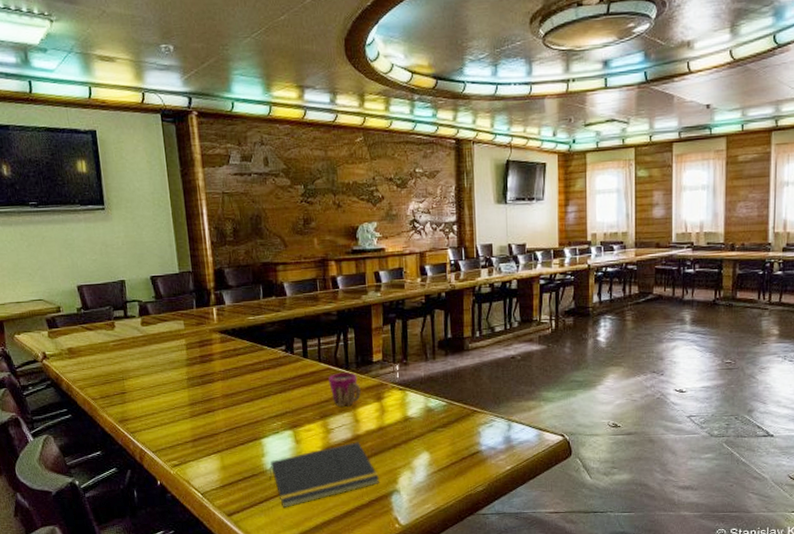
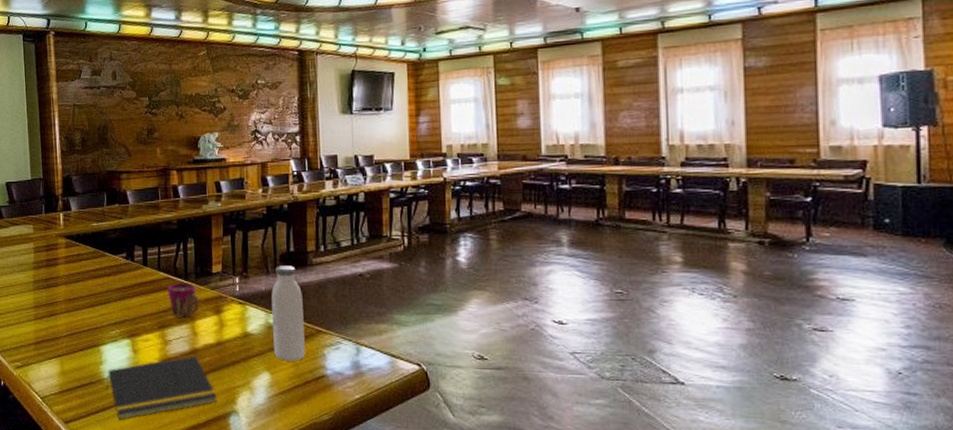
water bottle: none [430,351,462,441] -> present [271,266,305,361]

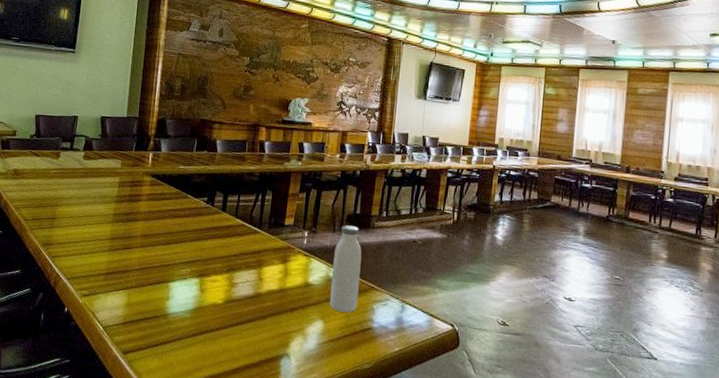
notepad: present [106,356,218,421] -> none [169,299,273,355]
cup: present [167,283,200,318] -> none [241,230,269,264]

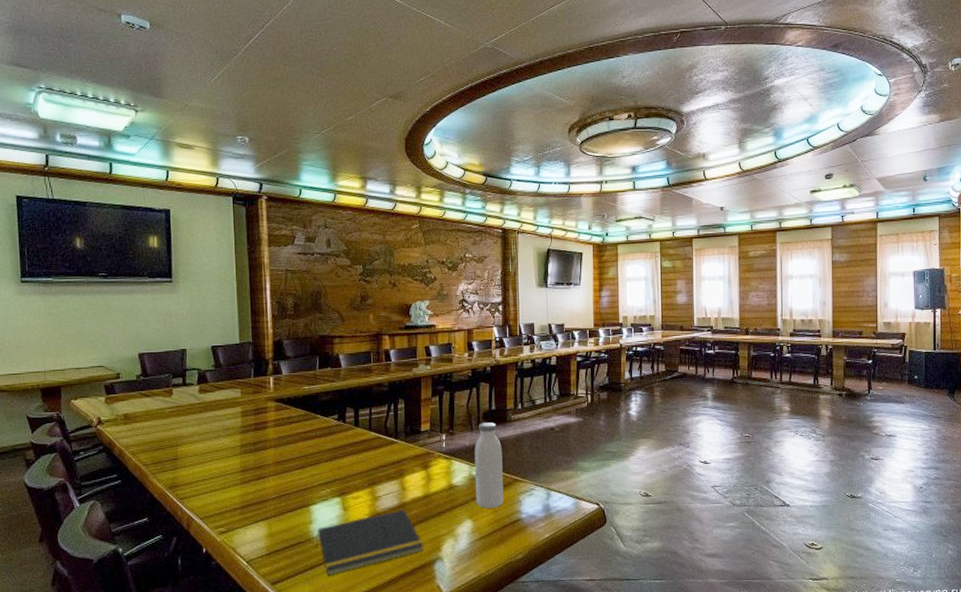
notepad: none [169,299,273,355] -> present [316,509,424,577]

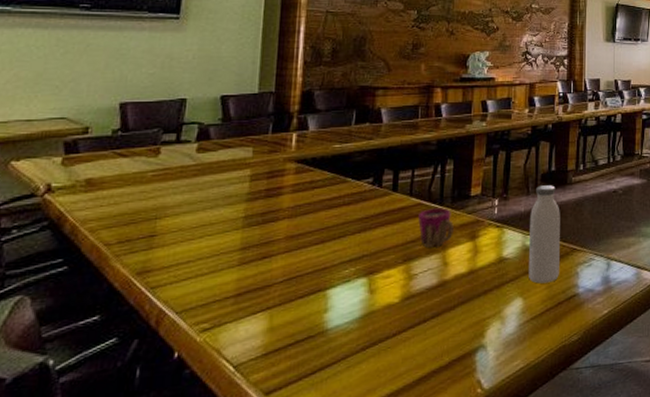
notepad: present [316,509,424,577] -> none [329,289,465,379]
cup: none [378,441,409,475] -> present [418,208,454,248]

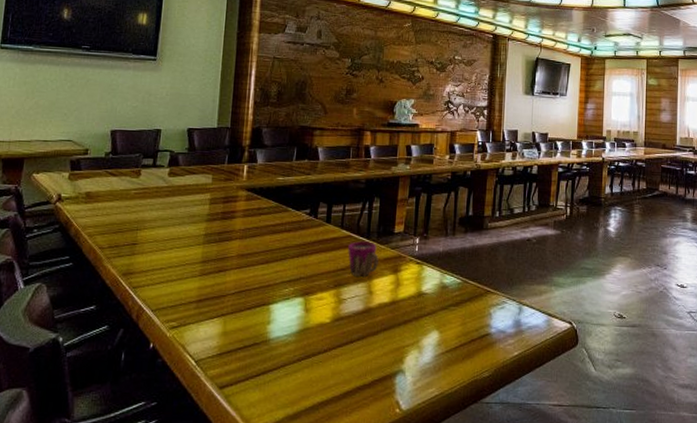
water bottle: present [529,185,560,284] -> none [445,228,476,320]

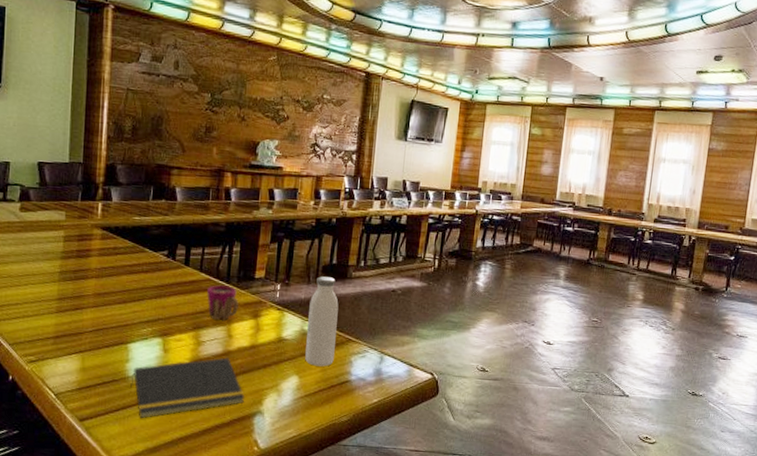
notepad: none [271,315,387,384] -> present [130,357,245,419]
water bottle: none [445,228,476,320] -> present [305,276,339,367]

